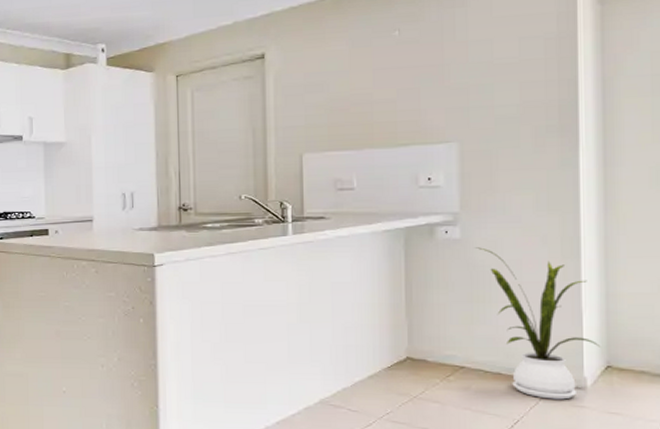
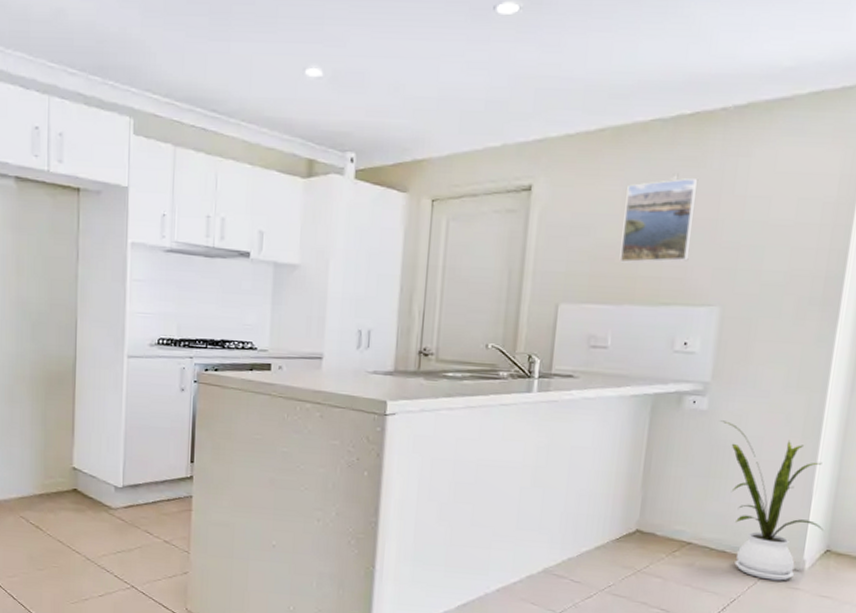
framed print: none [353,30,421,112] -> present [619,177,698,263]

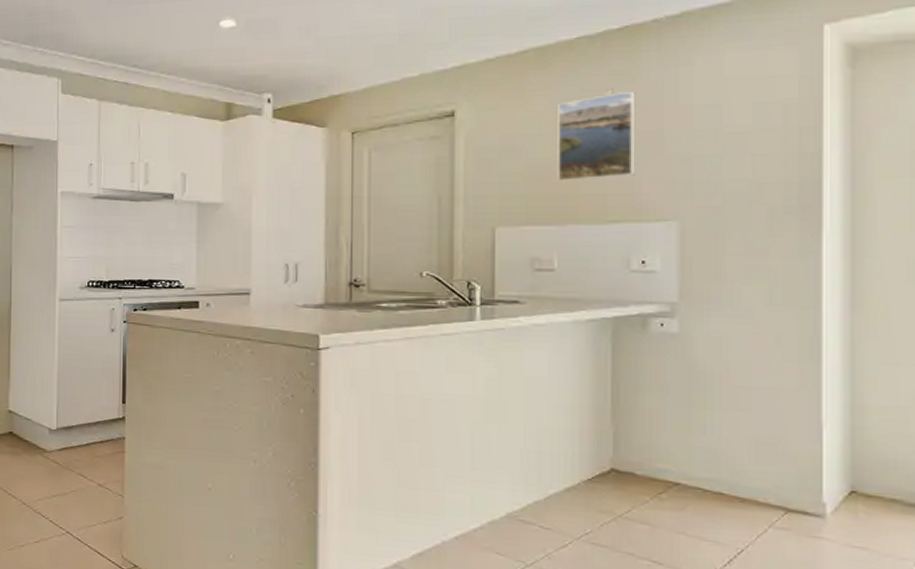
house plant: present [720,420,825,581] -> none [696,344,845,529]

